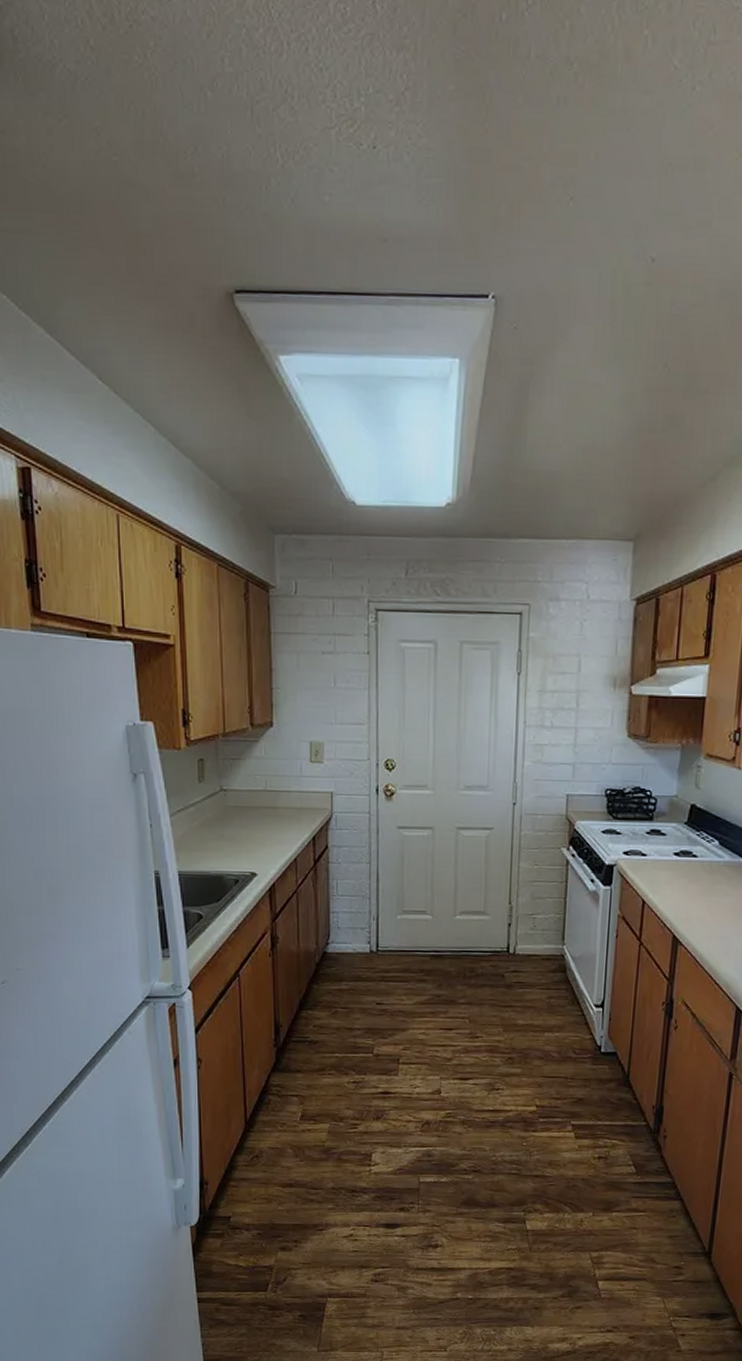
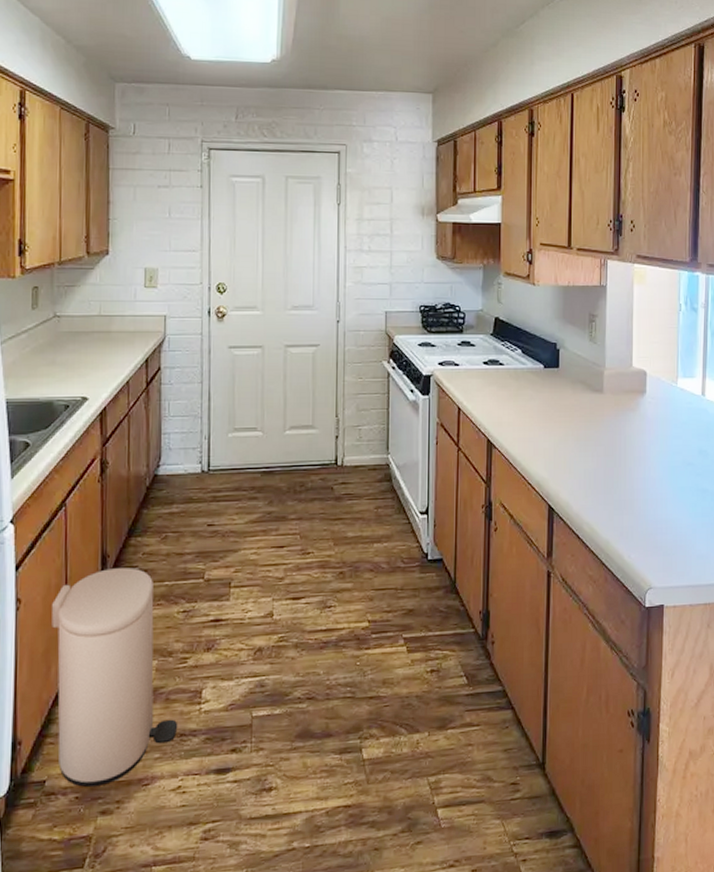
pedal bin: none [230,1037,350,1226] -> present [52,567,178,787]

